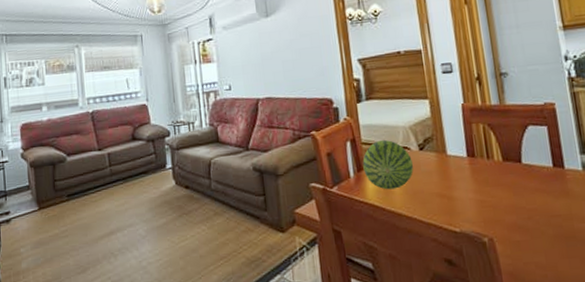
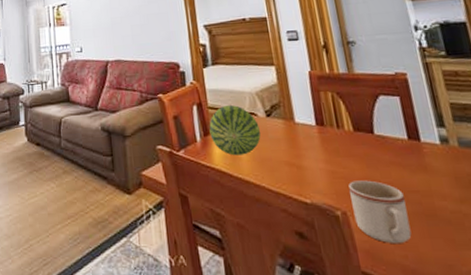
mug: none [496,207,552,266] -> present [348,180,412,244]

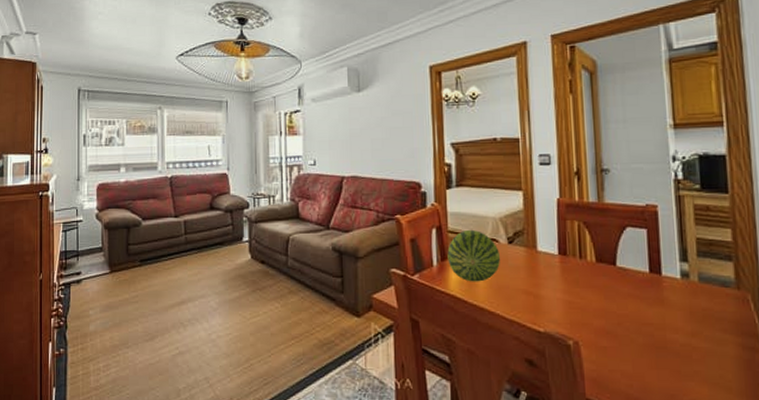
mug: present [348,180,412,244] -> none [584,311,640,374]

